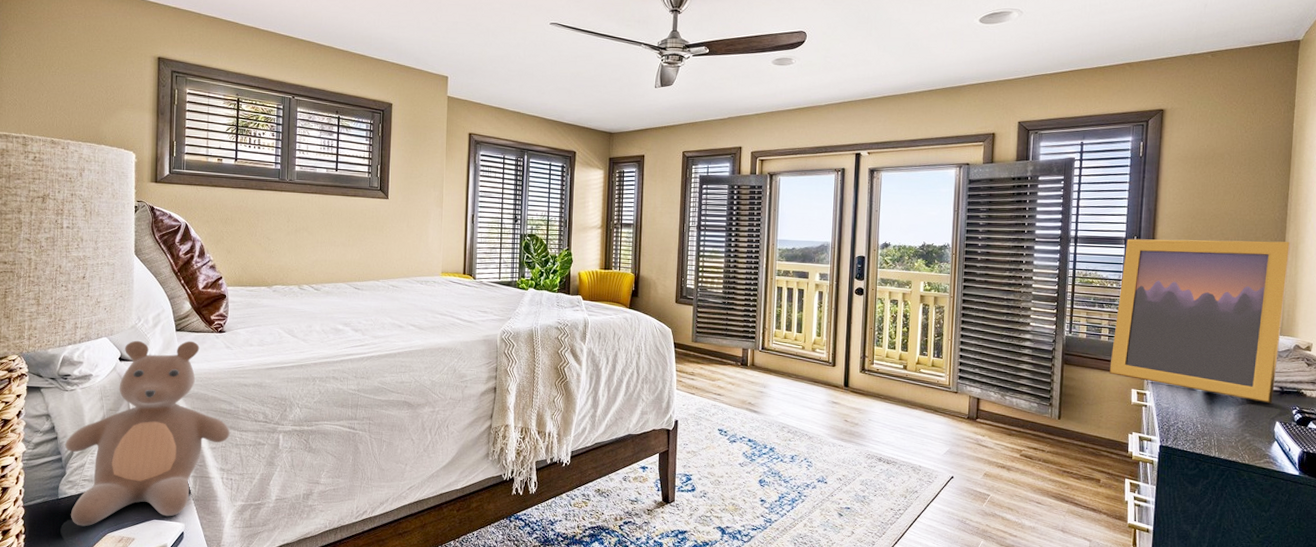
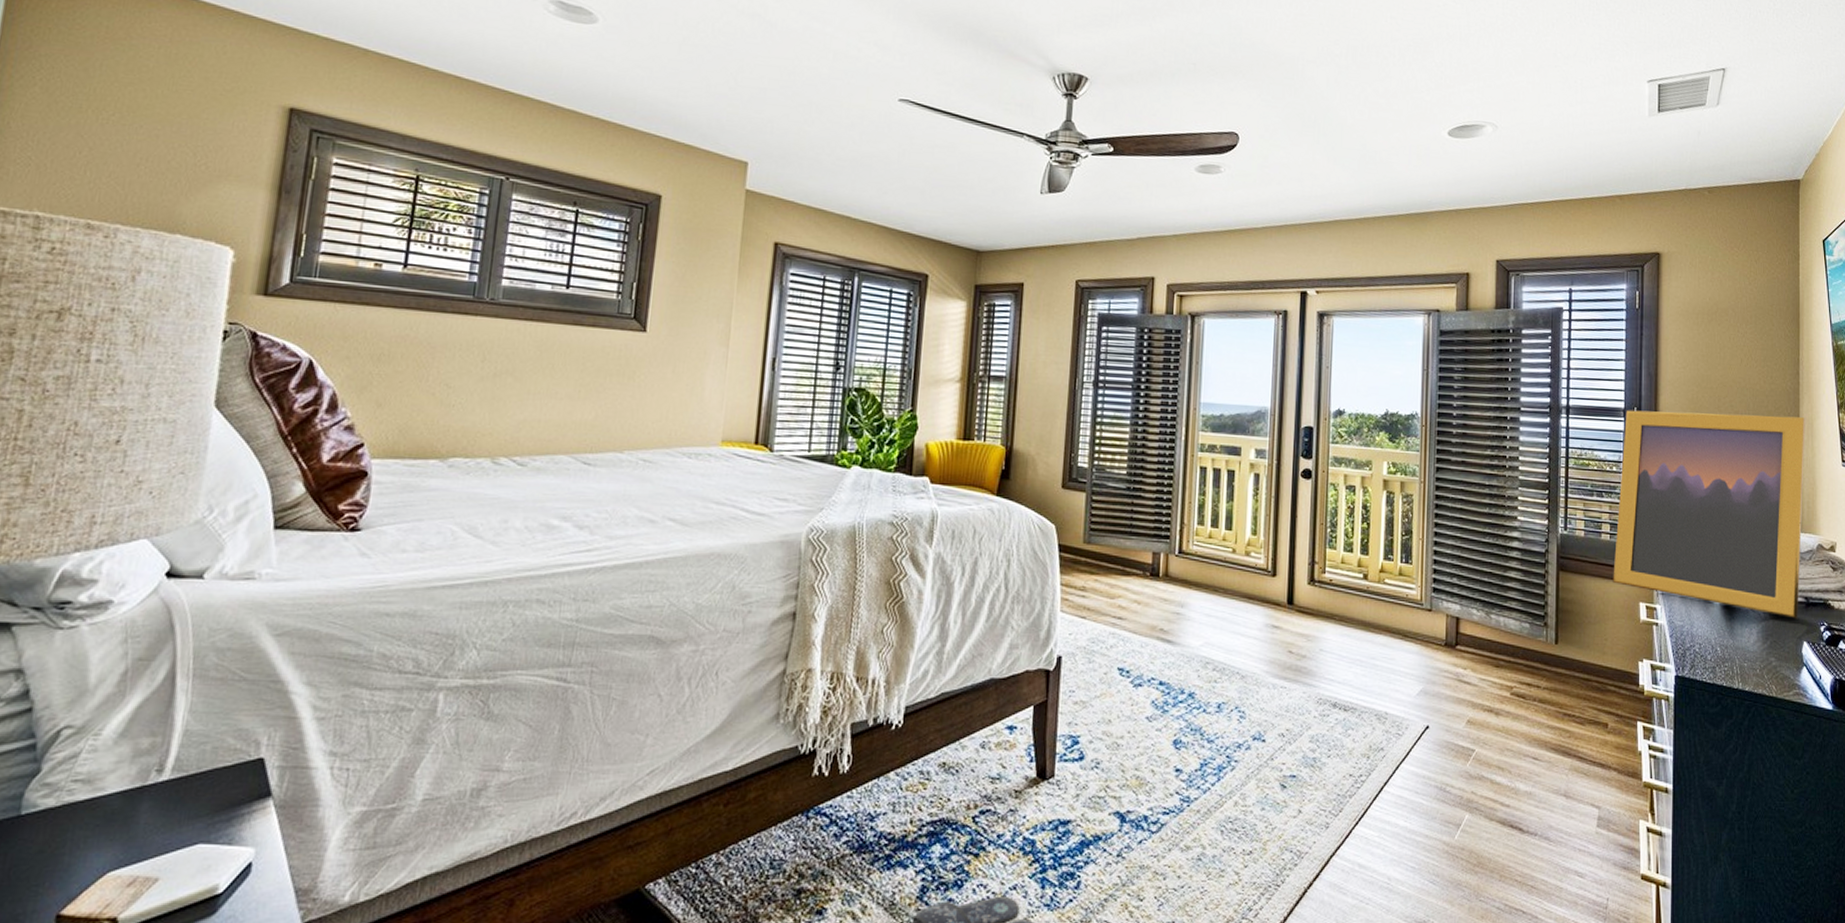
teddy bear: present [65,340,231,527] -> none [40,543,354,862]

